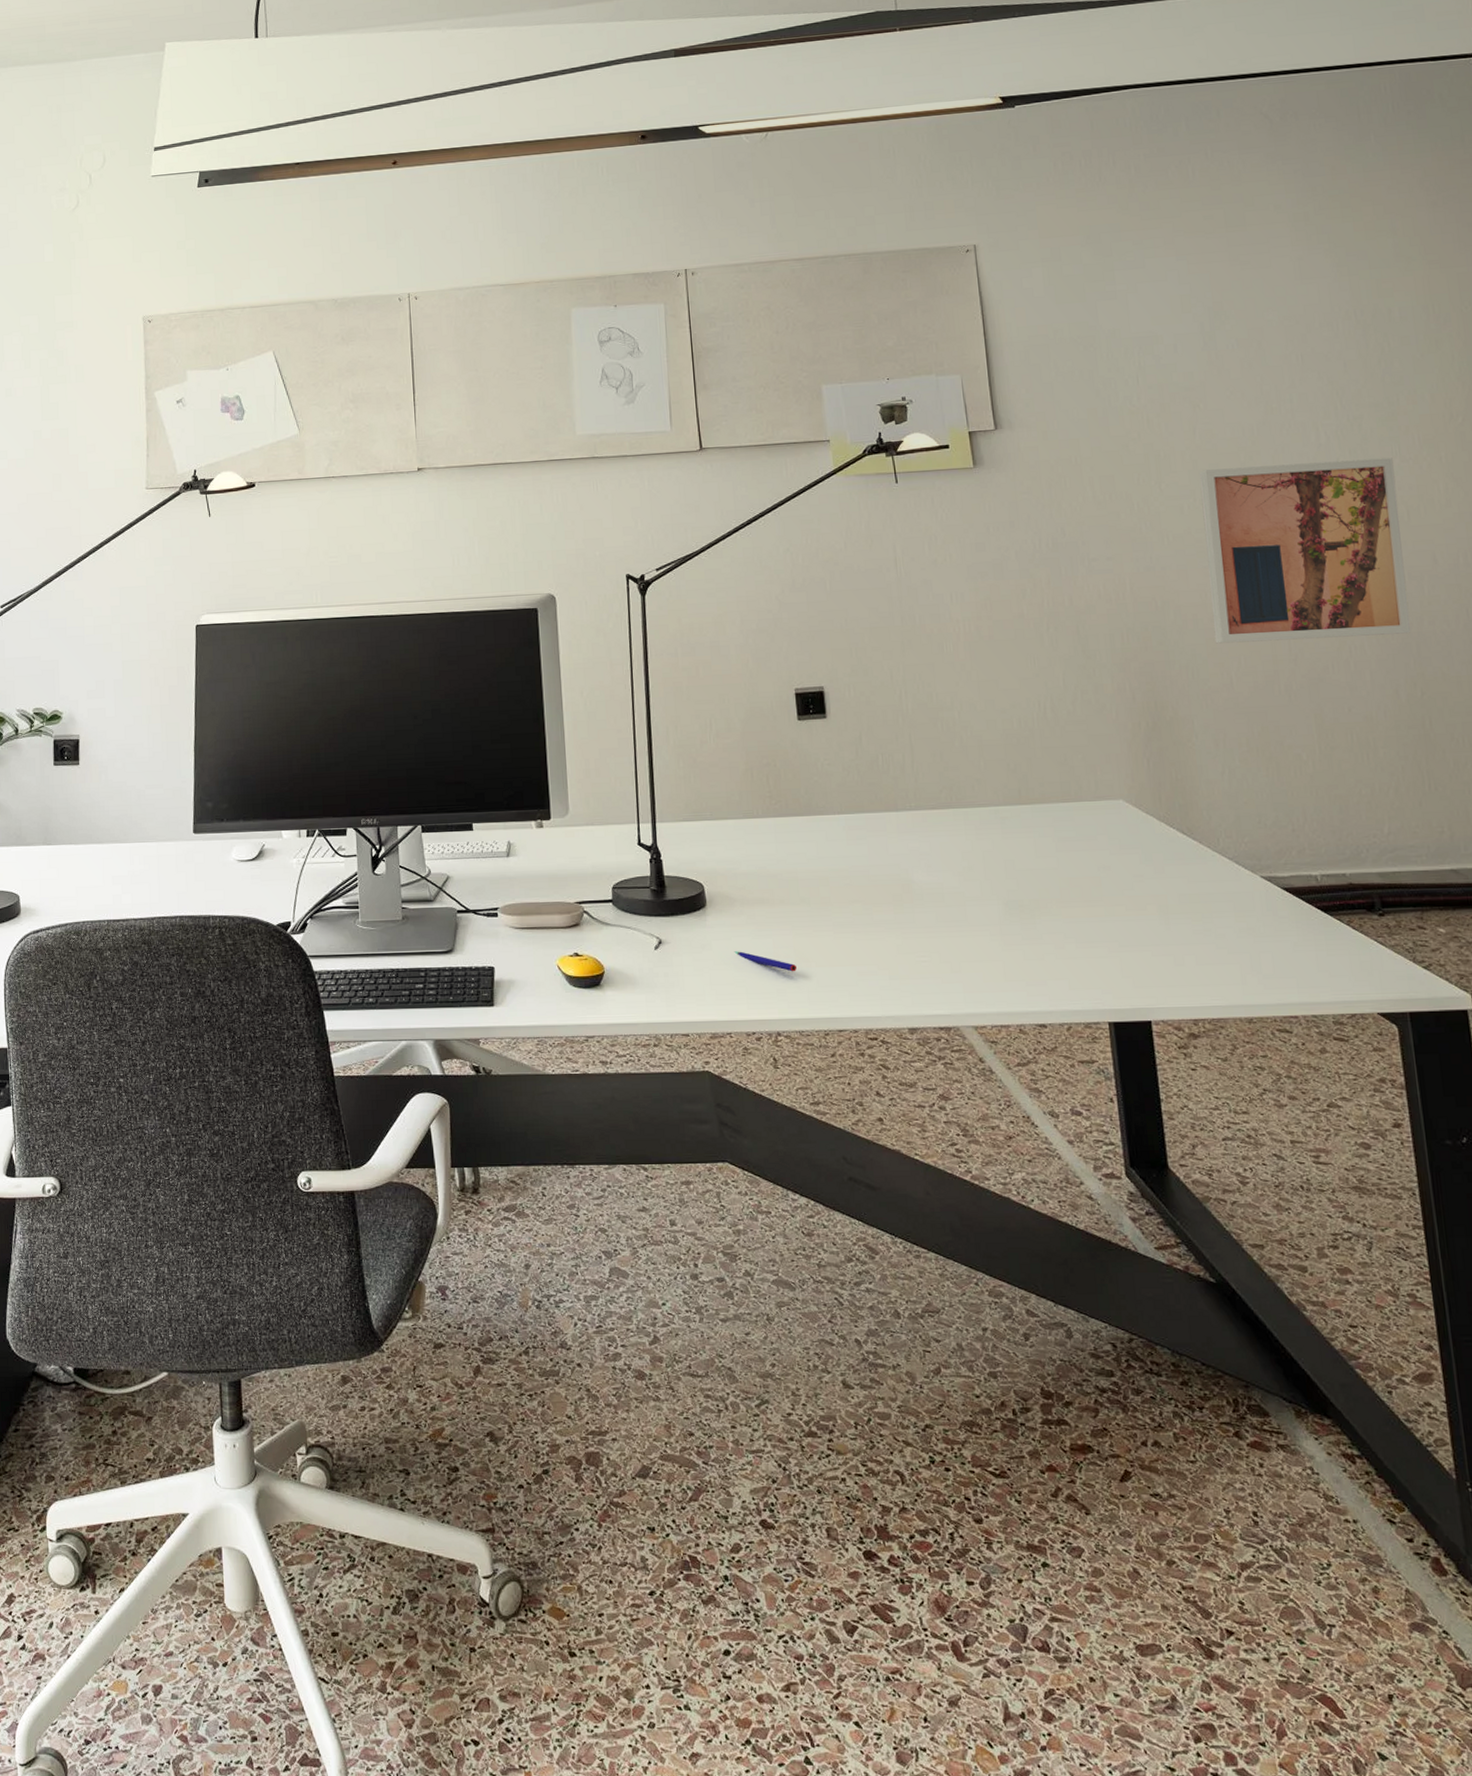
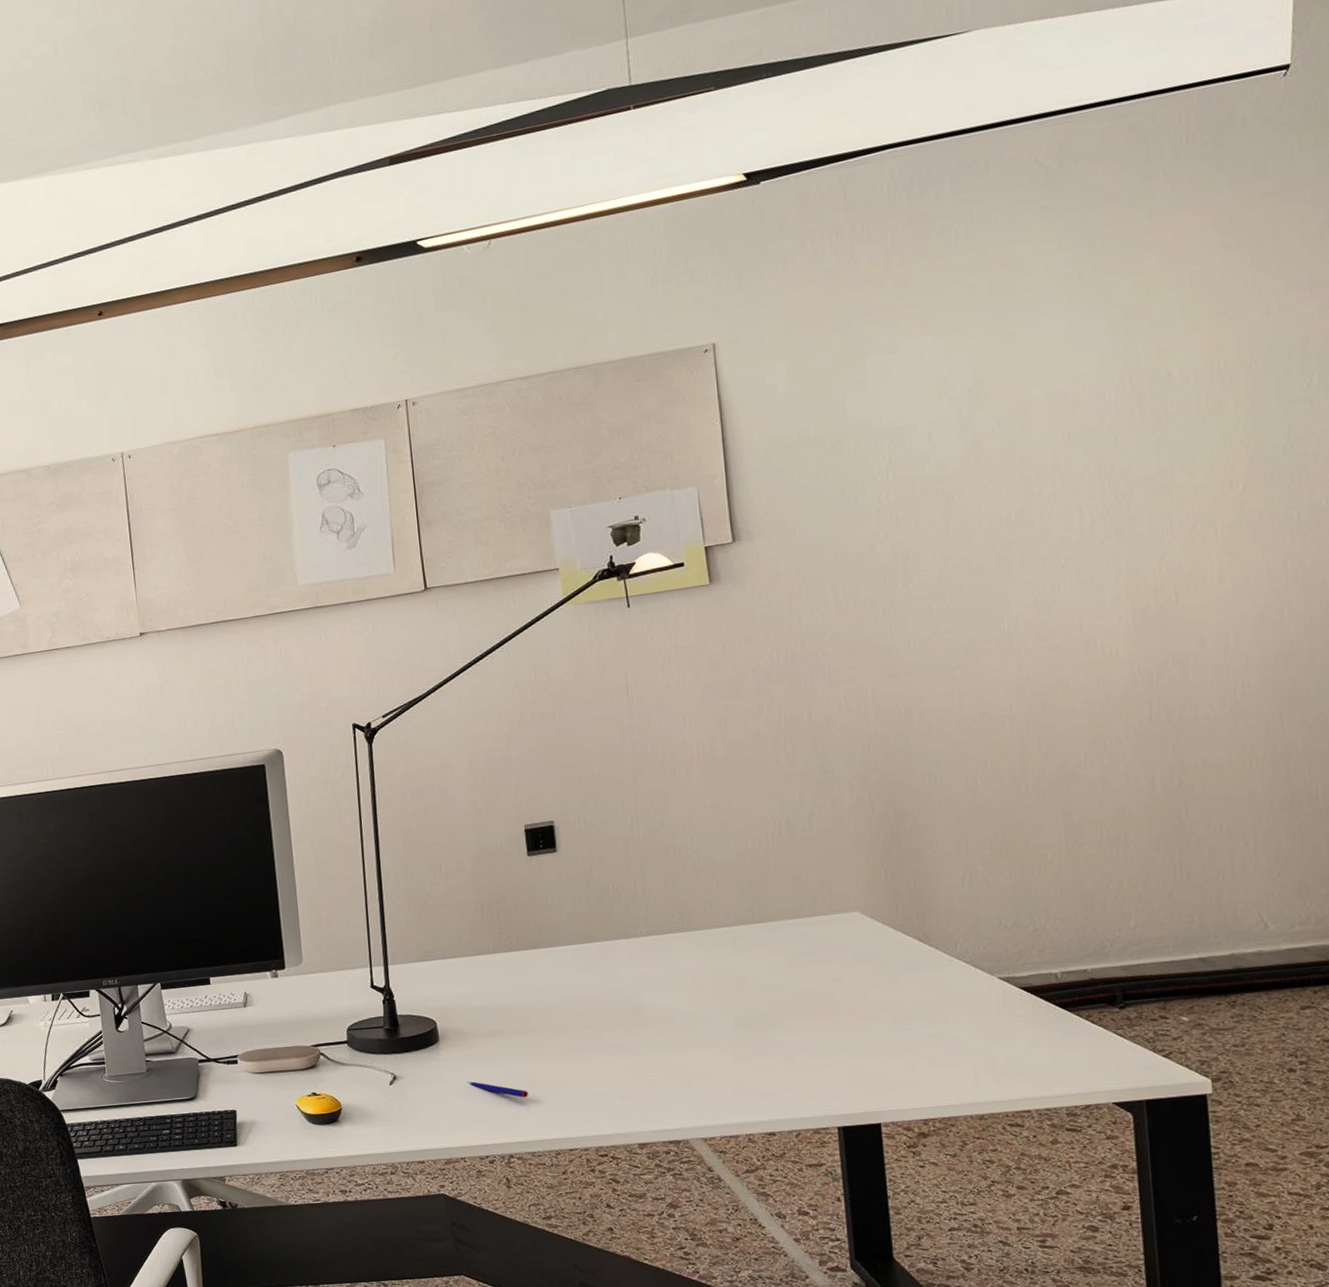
wall art: present [1199,457,1412,644] -> none [950,535,1172,747]

